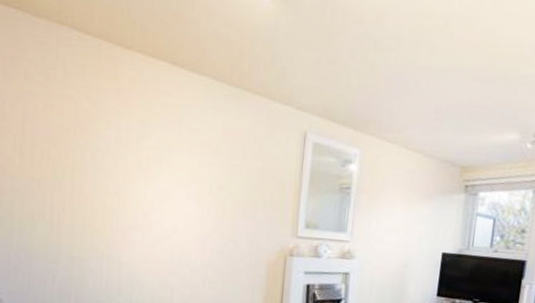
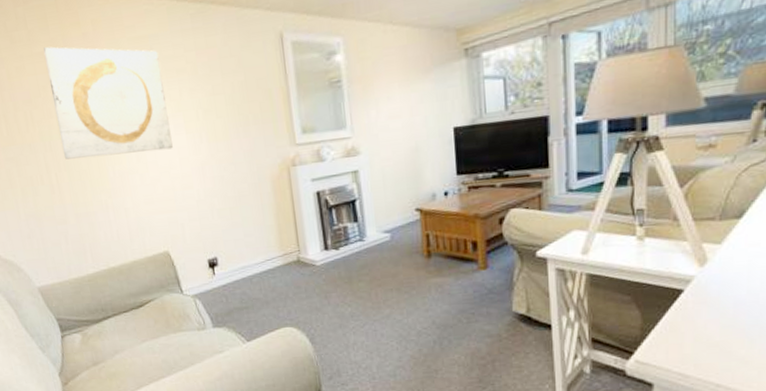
wall art: none [71,91,186,215] -> present [44,46,173,160]

